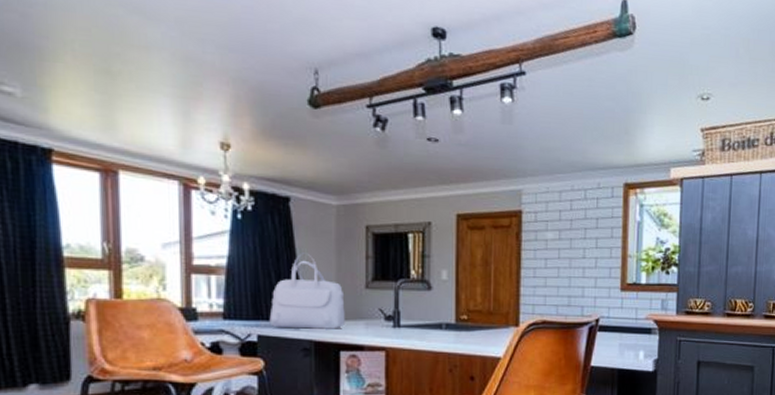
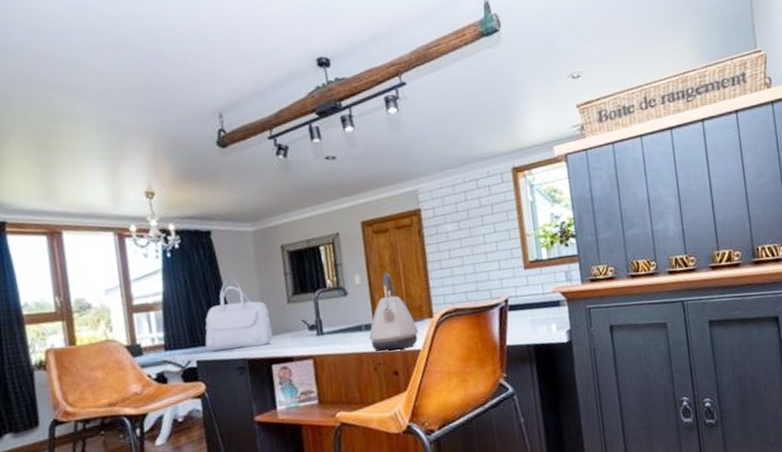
kettle: none [448,271,502,354] -> present [368,272,419,352]

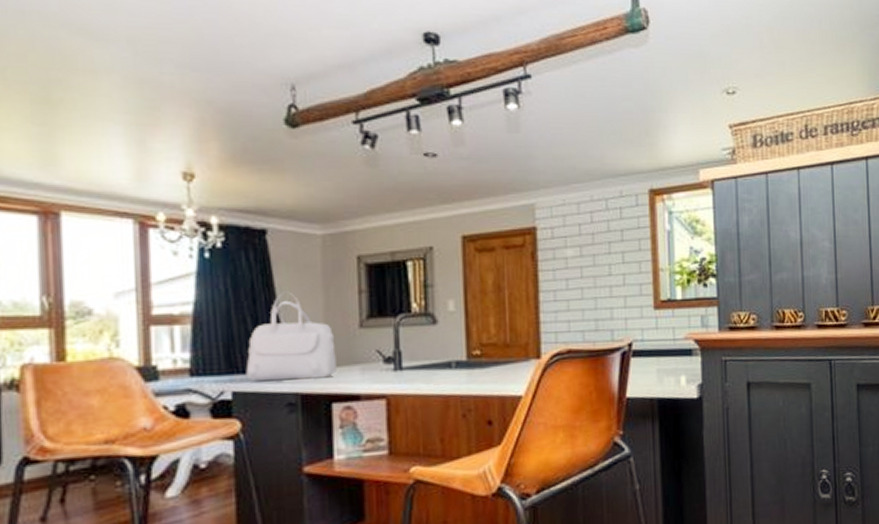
kettle: present [368,272,419,352] -> none [459,299,522,396]

